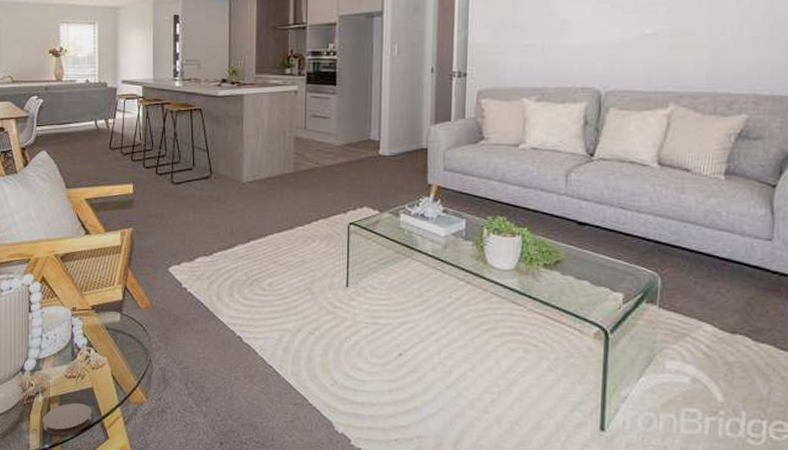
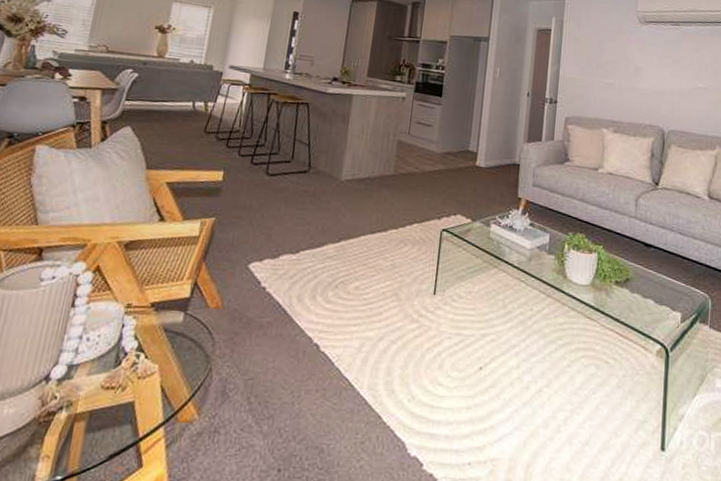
coaster: present [43,402,92,436] -> none [58,420,128,464]

